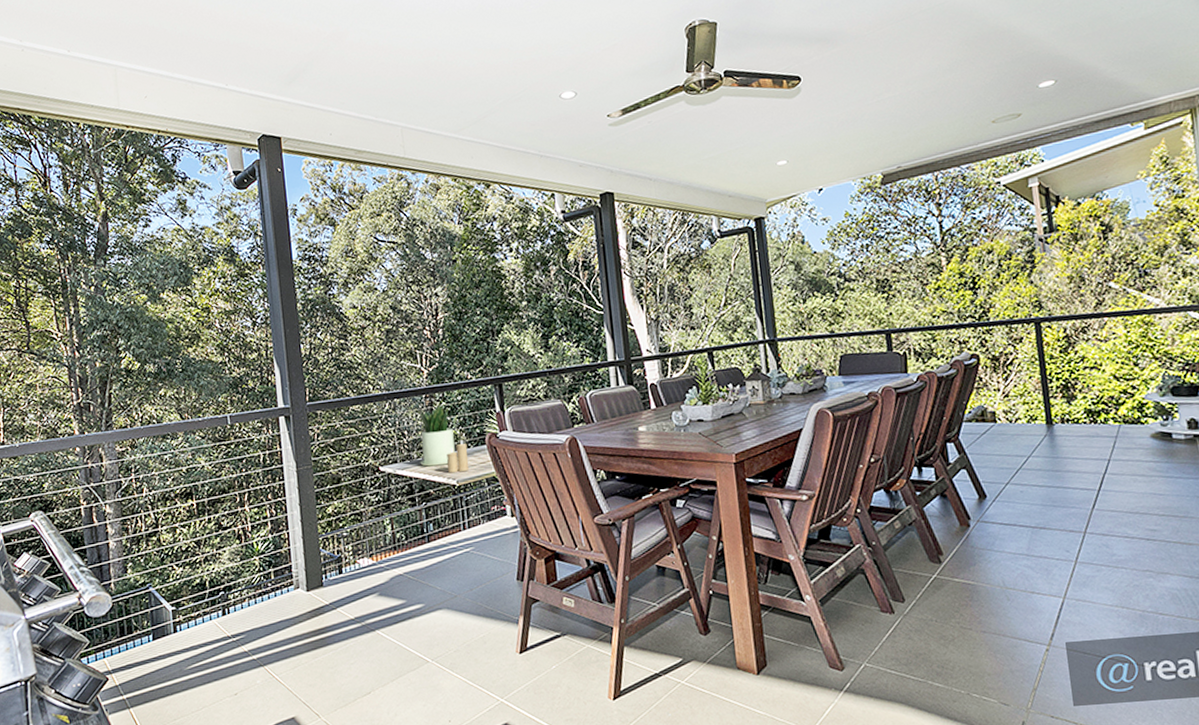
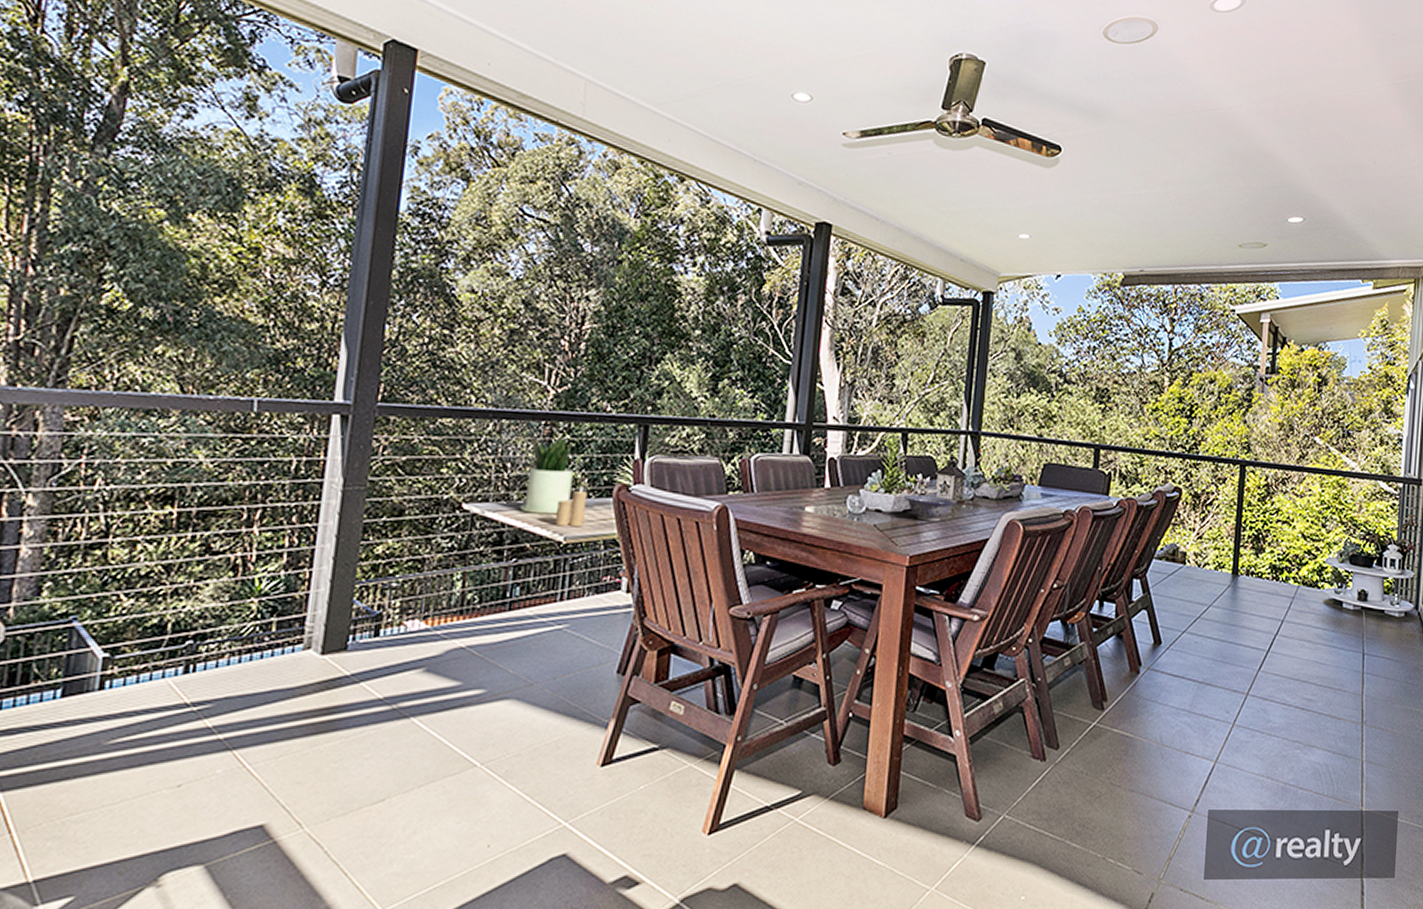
bowl: none [720,399,768,423] -> present [904,494,957,522]

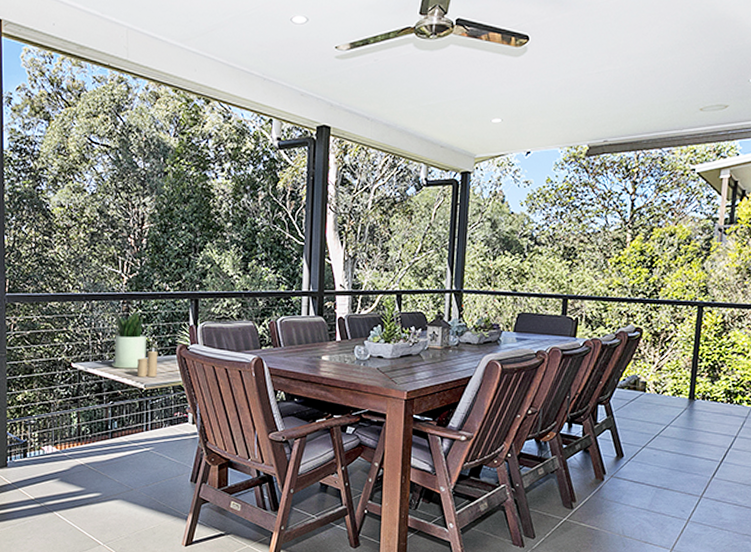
bowl: present [904,494,957,522] -> none [401,343,445,364]

